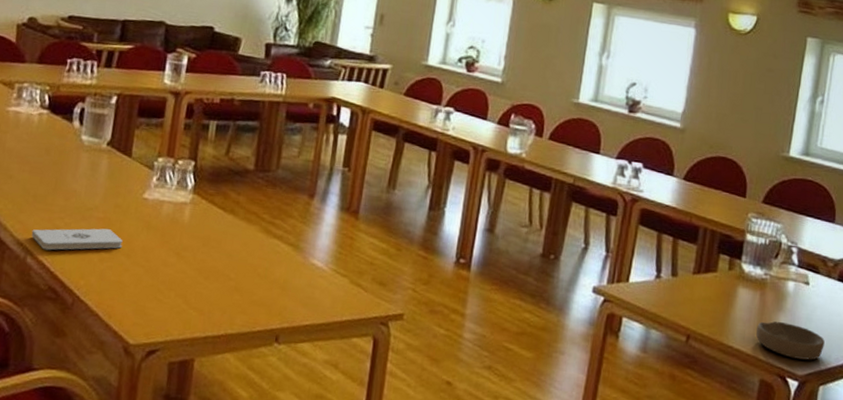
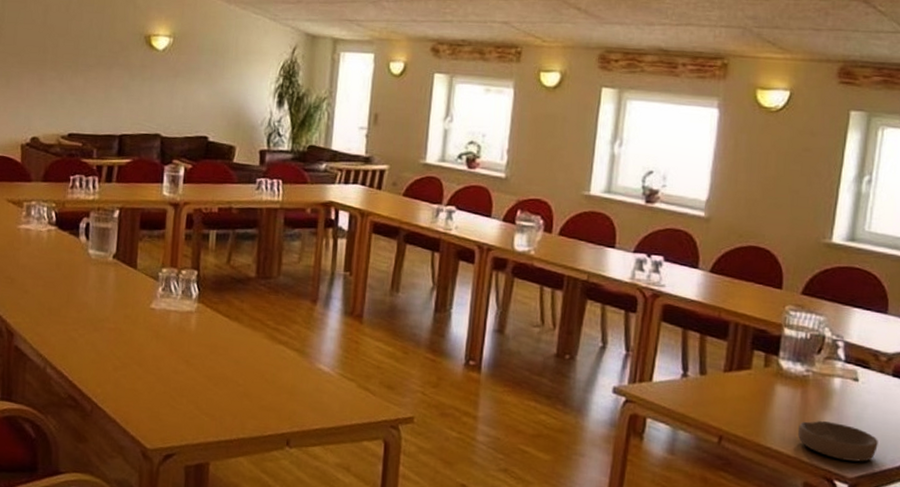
notepad: present [31,228,123,251] -> none [49,338,134,361]

